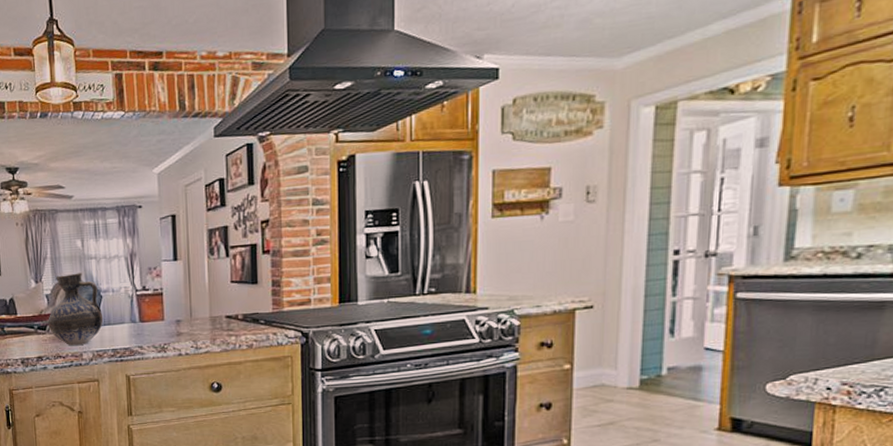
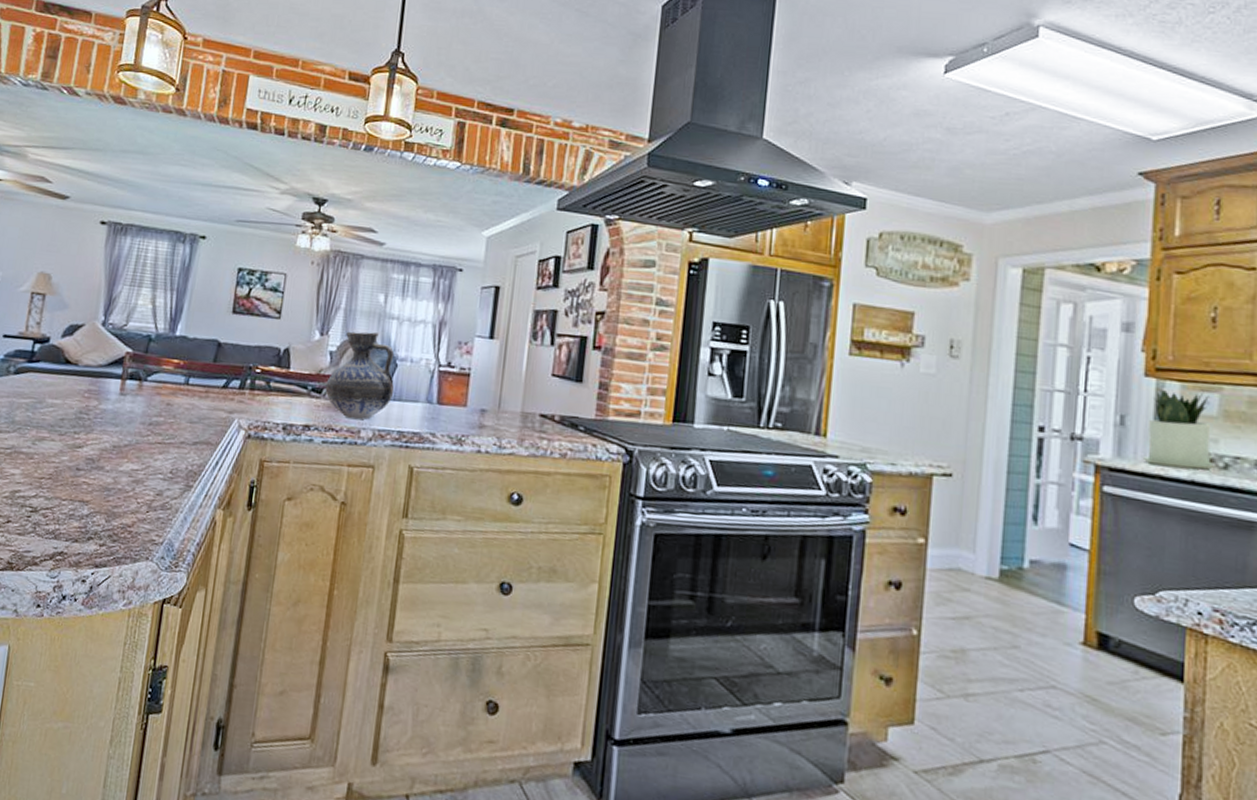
planter: none [775,190,850,267] -> present [1142,390,1217,470]

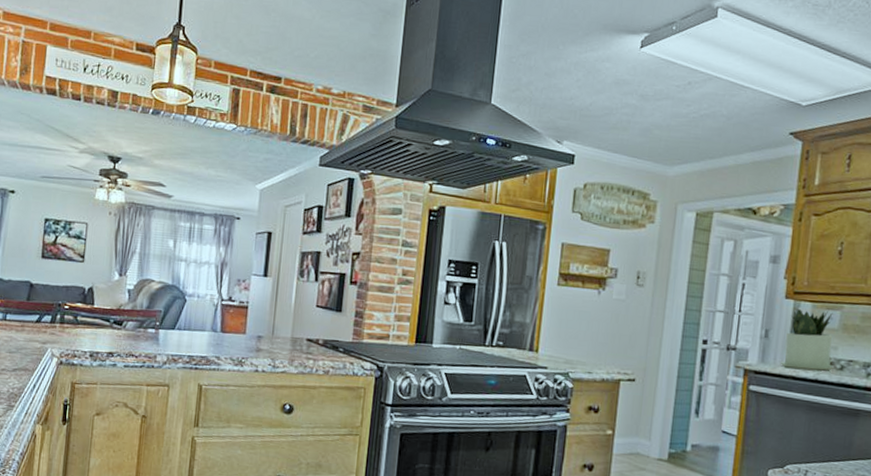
ceramic jug: present [325,331,395,420] -> none [125,272,185,347]

